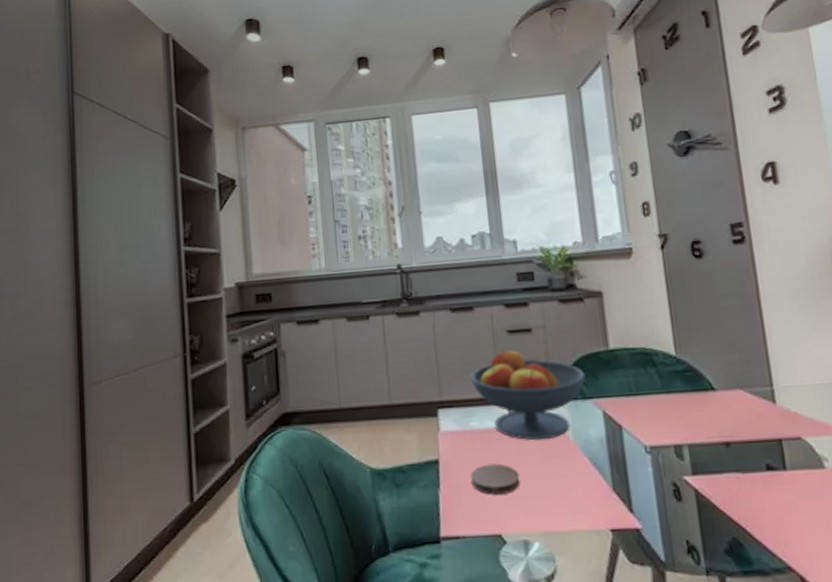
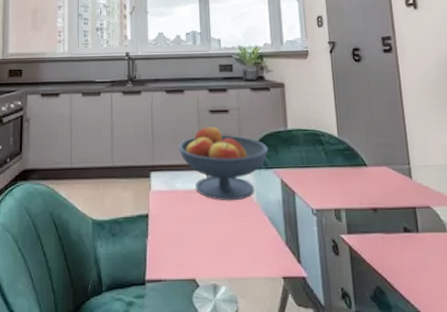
coaster: present [470,463,521,495] -> none [173,219,213,245]

